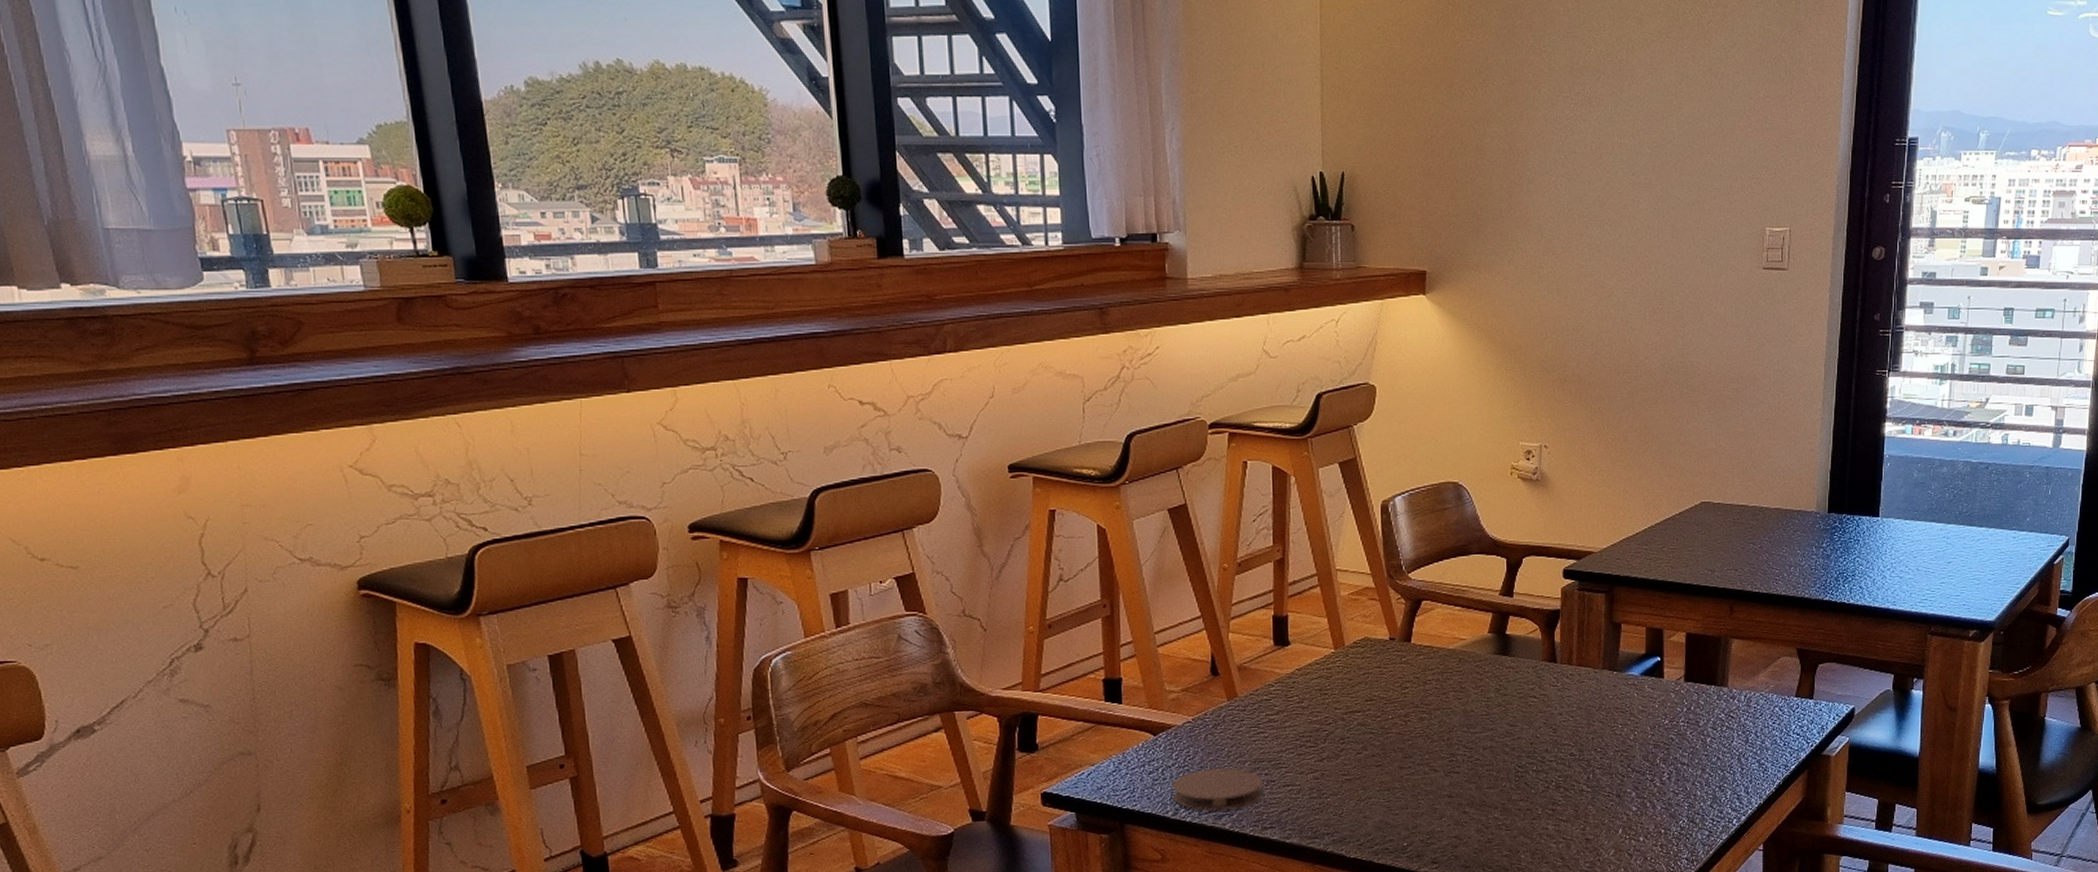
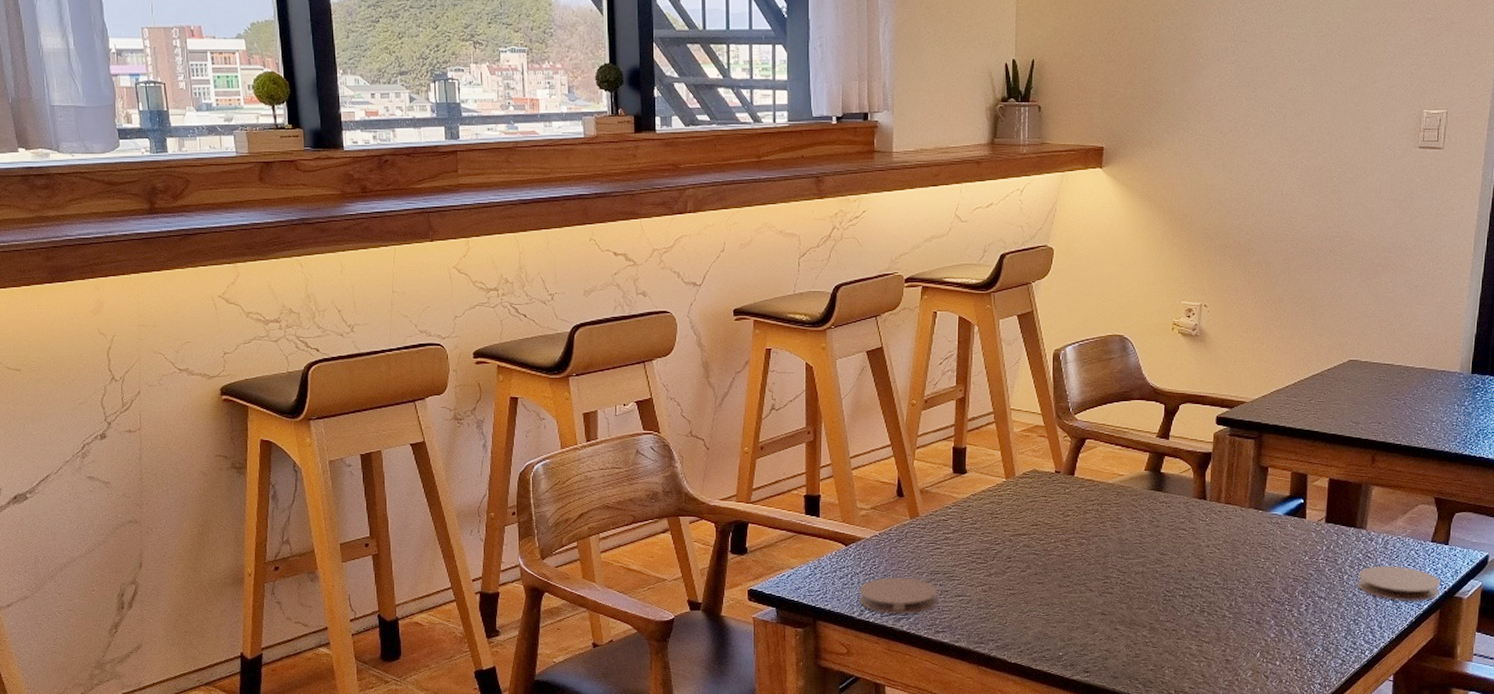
coaster: none [1720,725,1808,763] -> present [1357,565,1441,601]

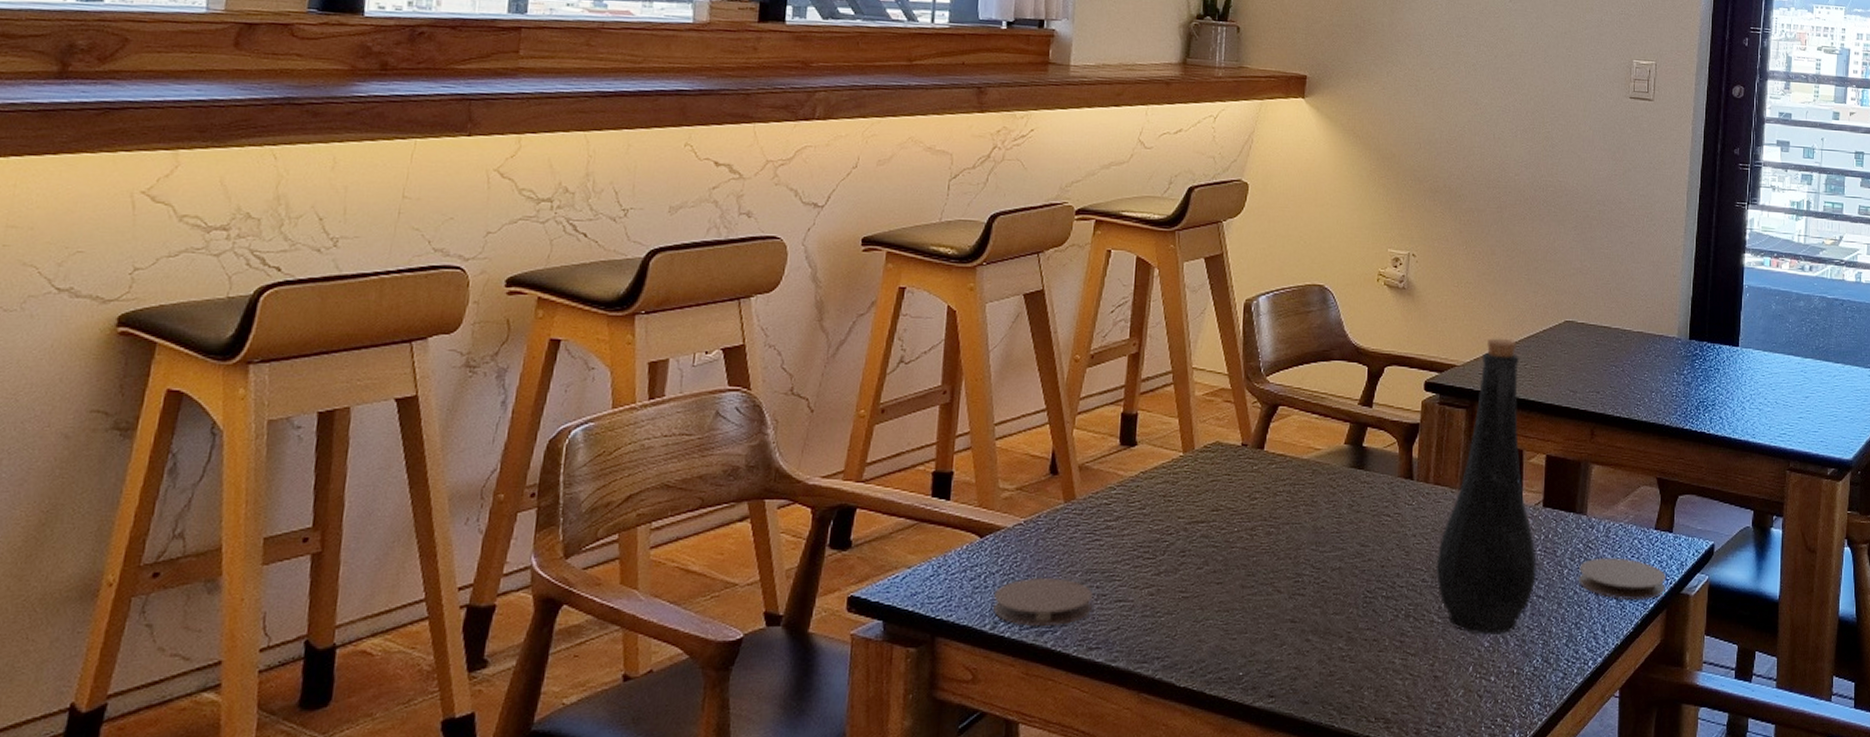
bottle: none [1227,377,1319,628] -> present [1435,338,1537,635]

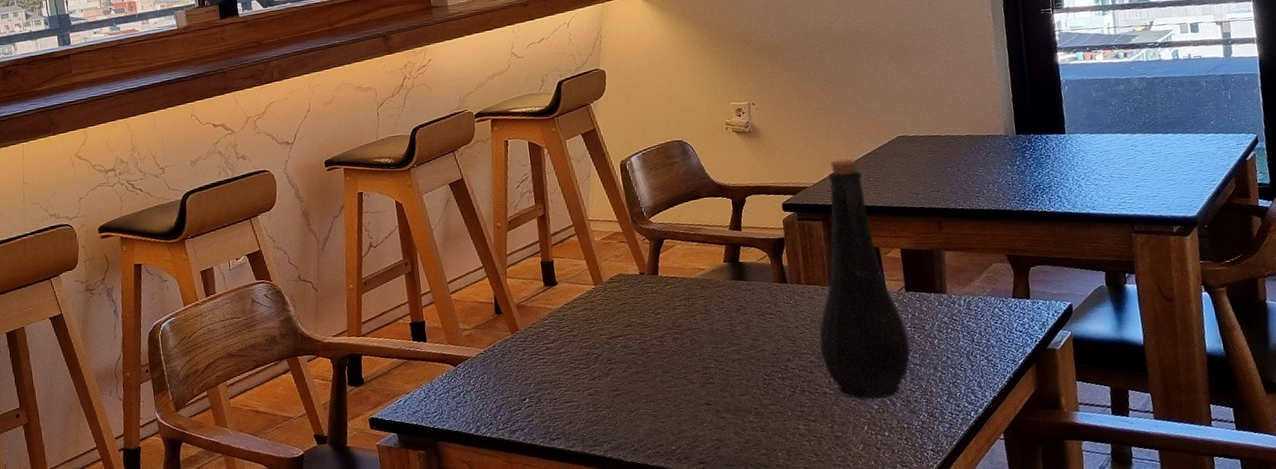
coaster: present [993,577,1094,627] -> none [473,390,548,428]
coaster: present [1578,557,1667,599] -> none [948,325,1032,359]

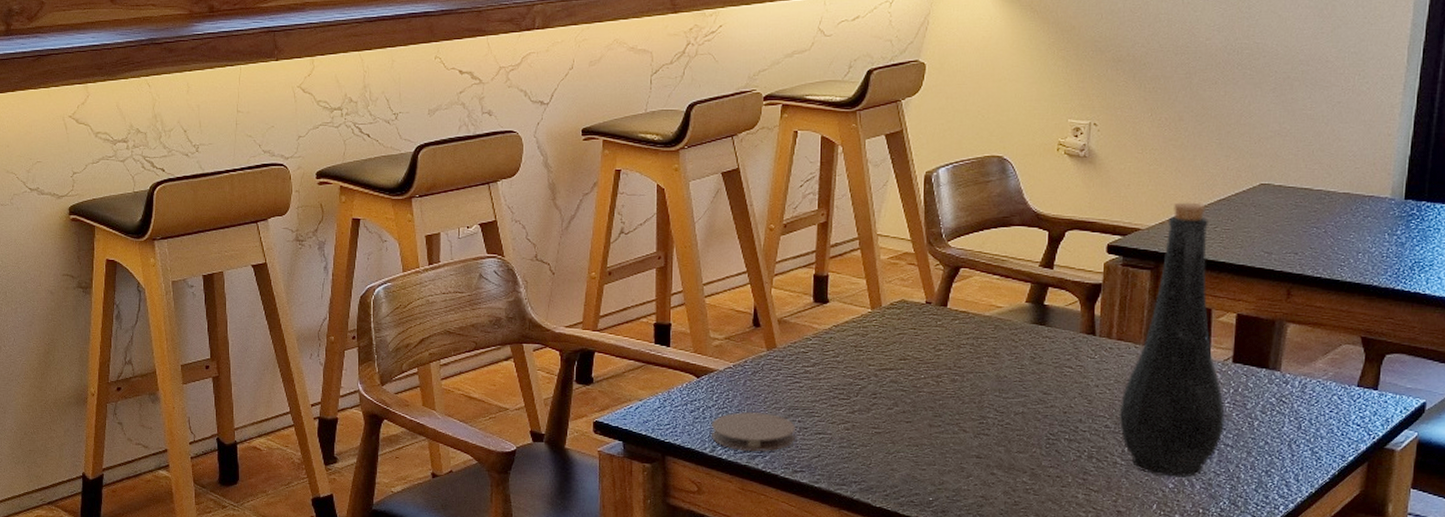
coaster: none [473,390,548,428] -> present [712,411,796,452]

